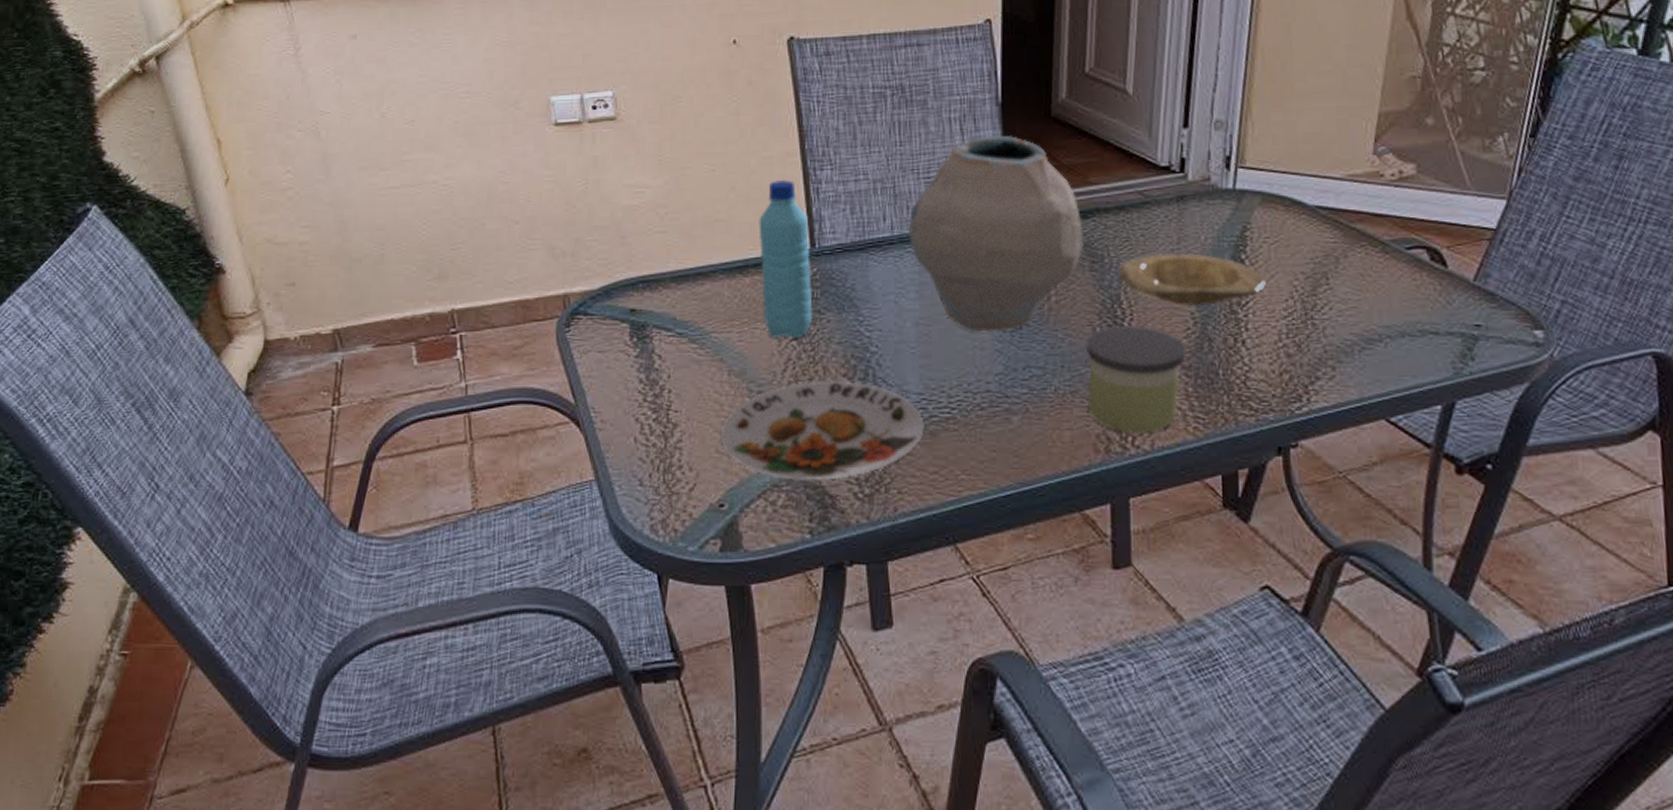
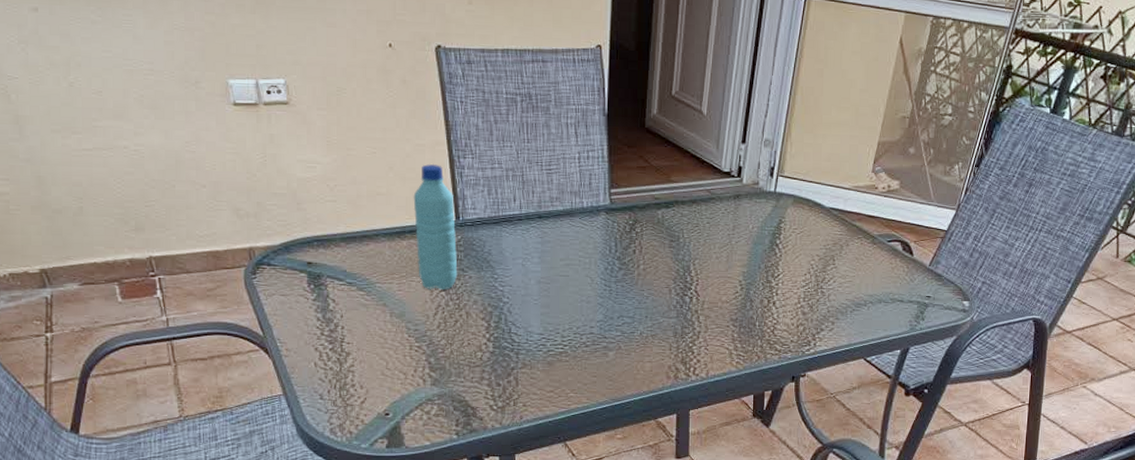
plate: present [721,381,924,480] -> none [386,323,544,396]
vase: present [908,136,1083,333] -> none [533,140,665,290]
candle: present [1086,326,1186,435] -> none [663,288,734,367]
plate: present [1118,253,1266,307] -> none [689,237,792,277]

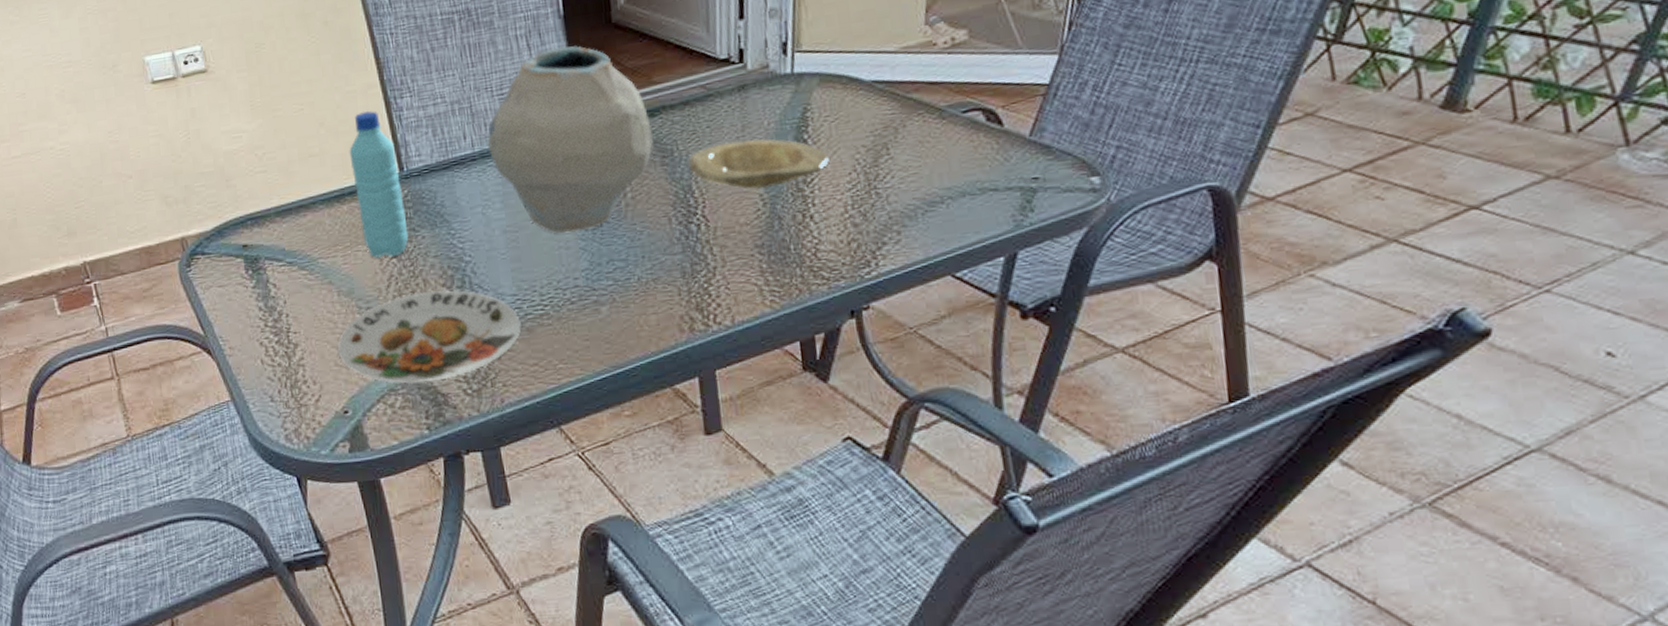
plate: none [386,323,544,396] -> present [338,290,521,384]
vase: none [533,140,665,290] -> present [487,46,653,234]
plate: none [689,237,792,277] -> present [687,139,829,190]

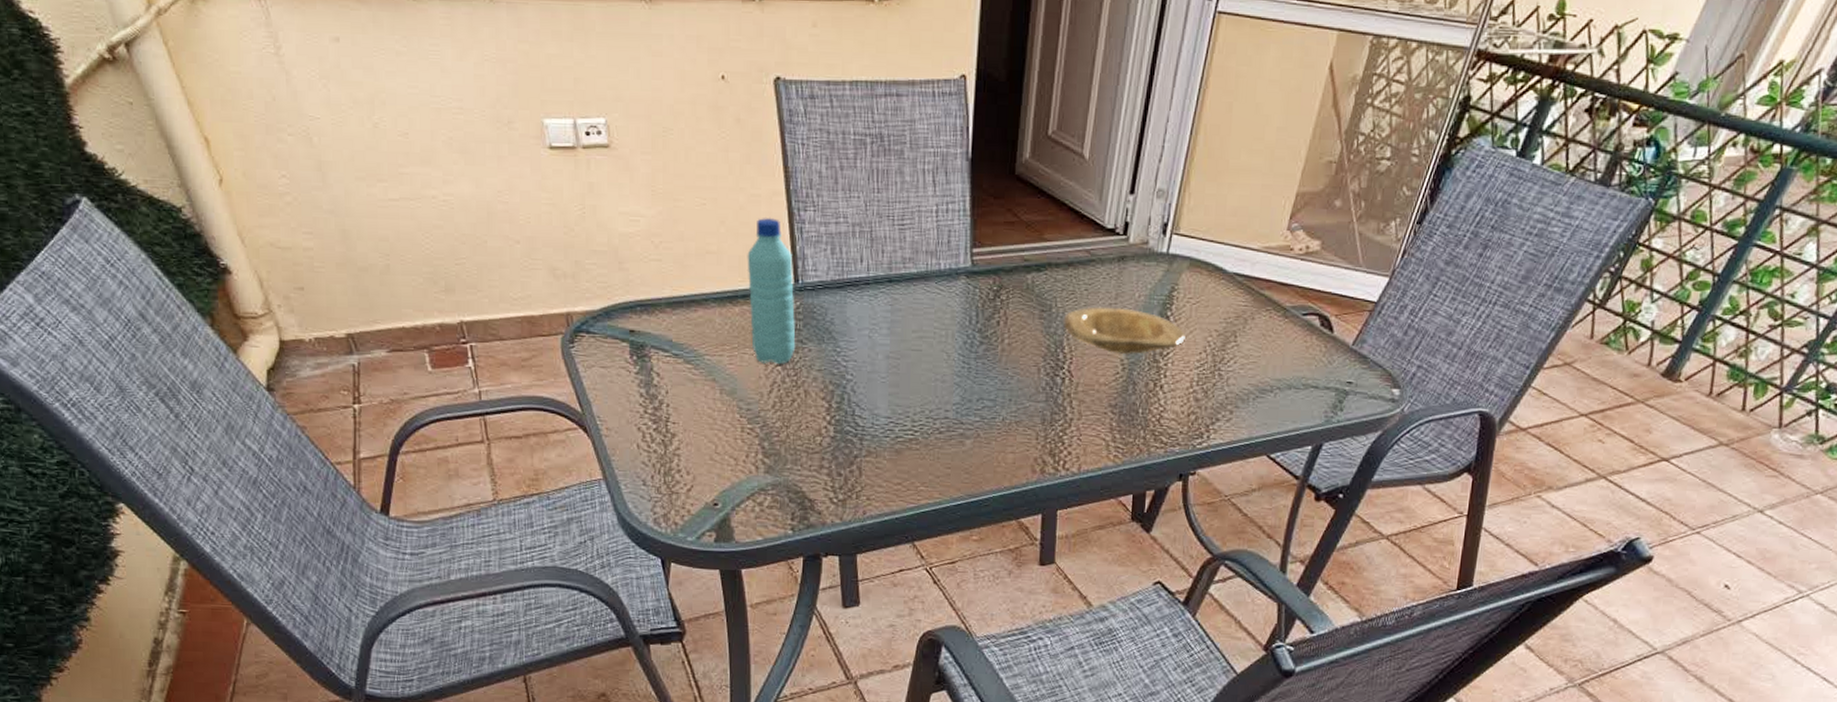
plate: present [338,290,521,384] -> none [715,402,891,487]
vase: present [487,46,653,234] -> none [882,189,1036,368]

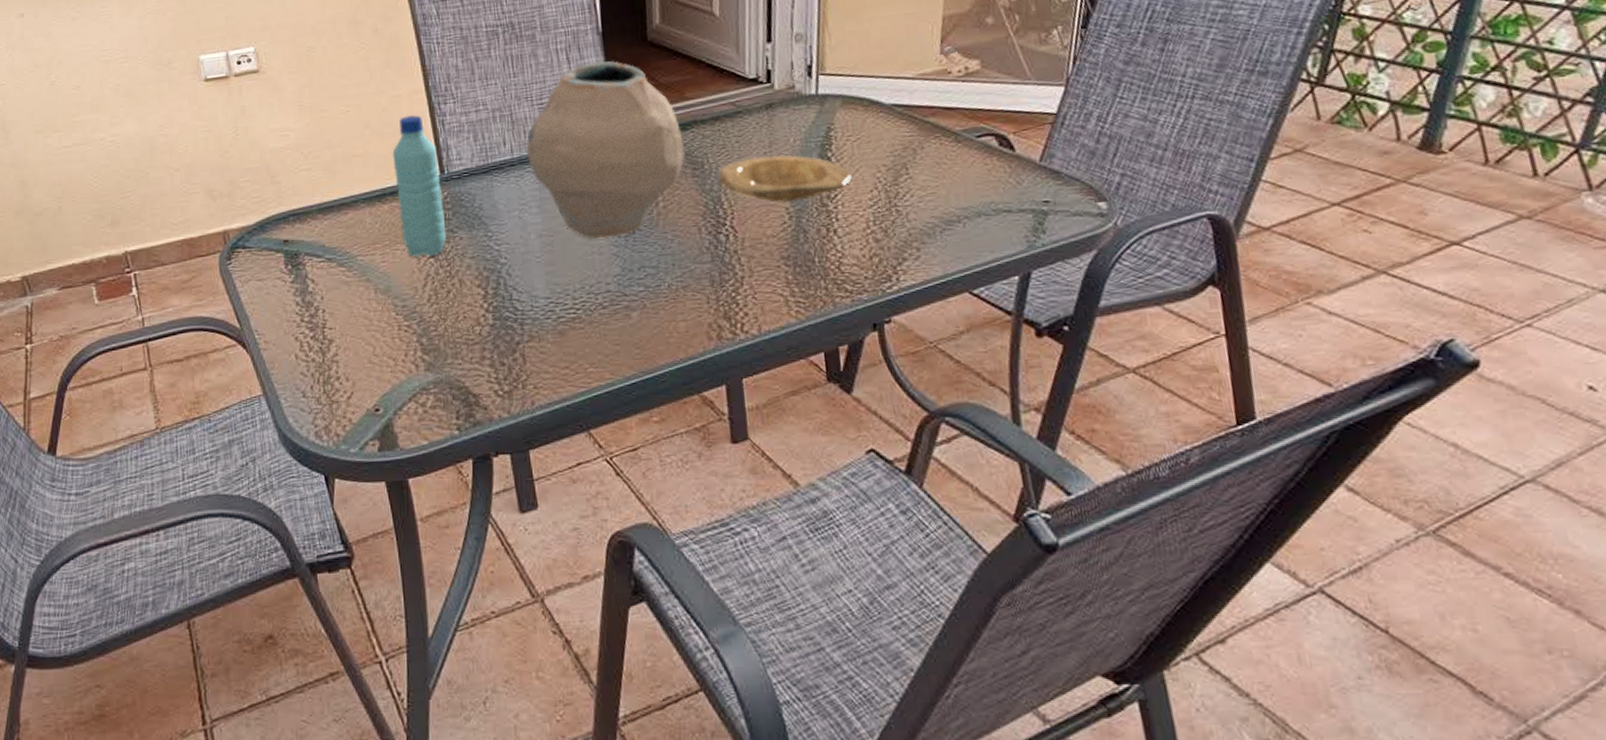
vase: none [882,189,1036,368] -> present [526,61,685,239]

